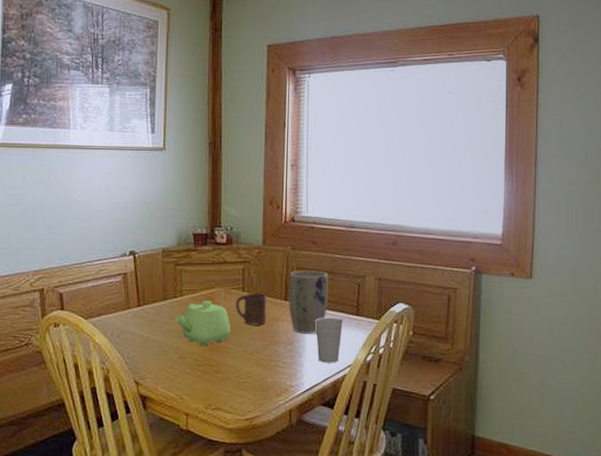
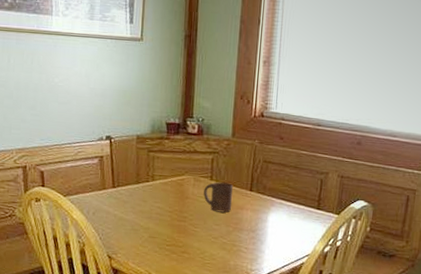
teapot: present [175,300,231,346] -> none [147,186,198,228]
plant pot: present [288,270,329,334] -> none [253,163,293,224]
cup: present [315,317,343,363] -> none [278,209,304,252]

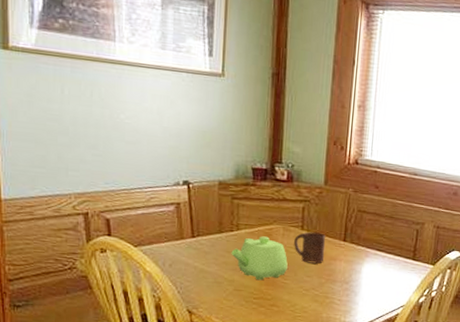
teapot: none [147,186,198,228] -> present [231,236,288,281]

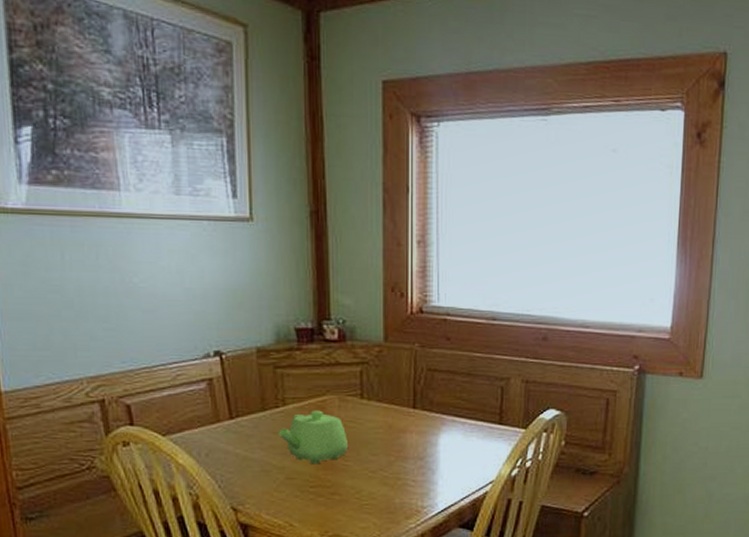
cup: present [294,232,326,264] -> none [353,400,392,439]

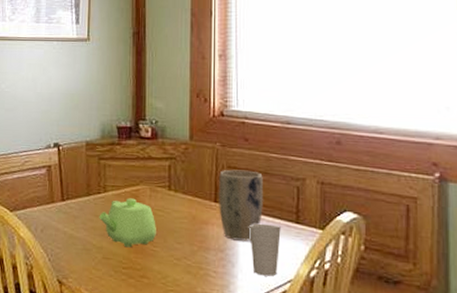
plant pot: none [418,372,466,447] -> present [219,169,263,241]
cup: none [451,427,483,480] -> present [249,223,281,277]

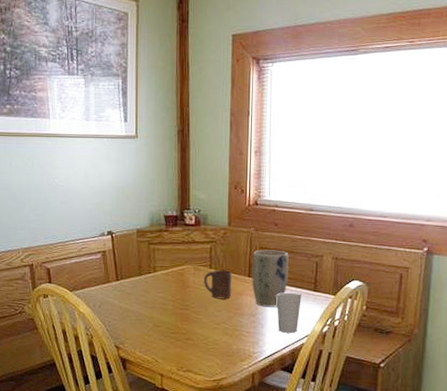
teapot: present [99,198,156,248] -> none [150,276,199,317]
cup: none [162,192,195,229] -> present [204,270,232,299]

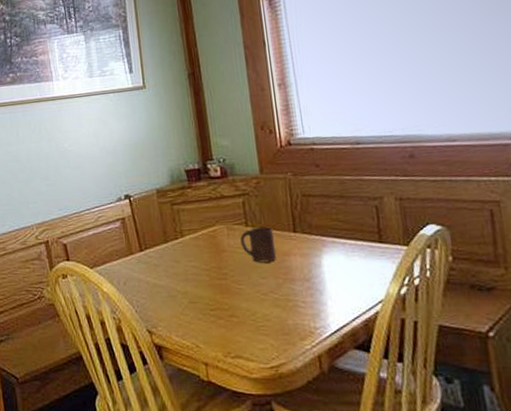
plant pot: present [252,249,289,307] -> none [294,196,344,268]
cup: present [276,292,302,333] -> none [332,247,367,300]

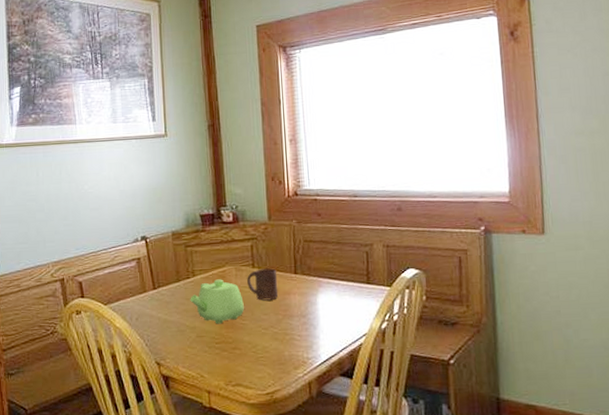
teapot: none [179,239,240,289] -> present [190,279,244,324]

